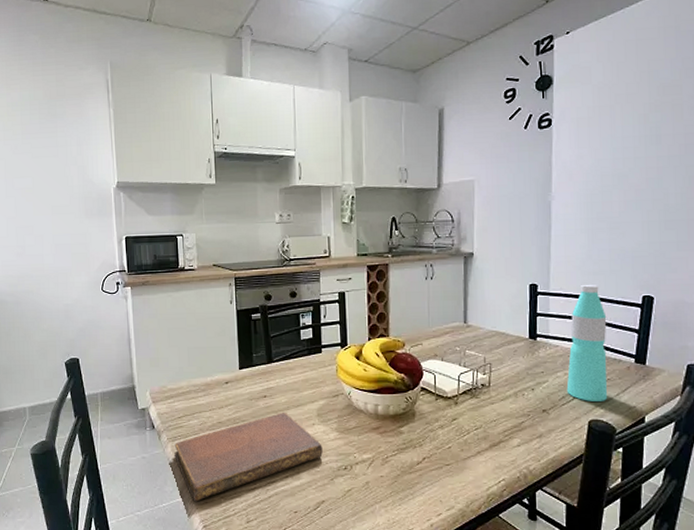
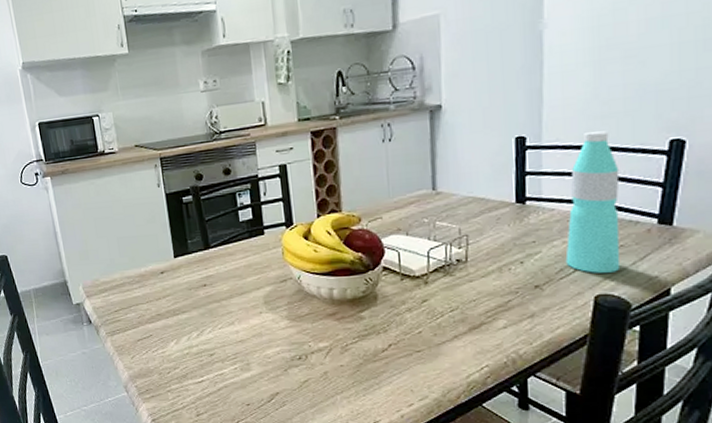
notebook: present [174,413,323,502] -> none [113,301,273,396]

